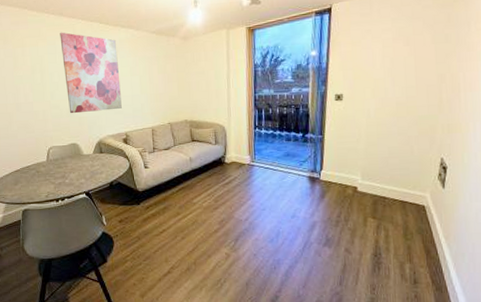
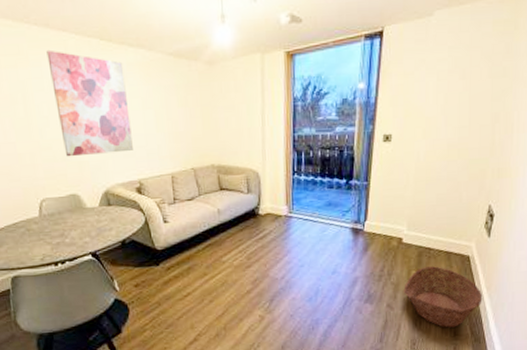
basket: none [360,214,442,275] -> present [404,266,483,328]

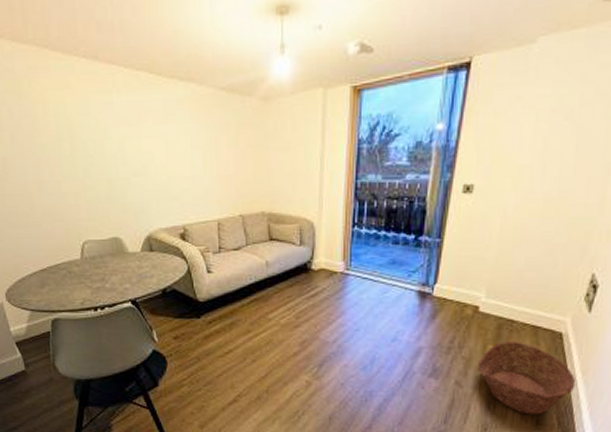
wall art: present [46,49,133,157] -> none [94,83,179,198]

